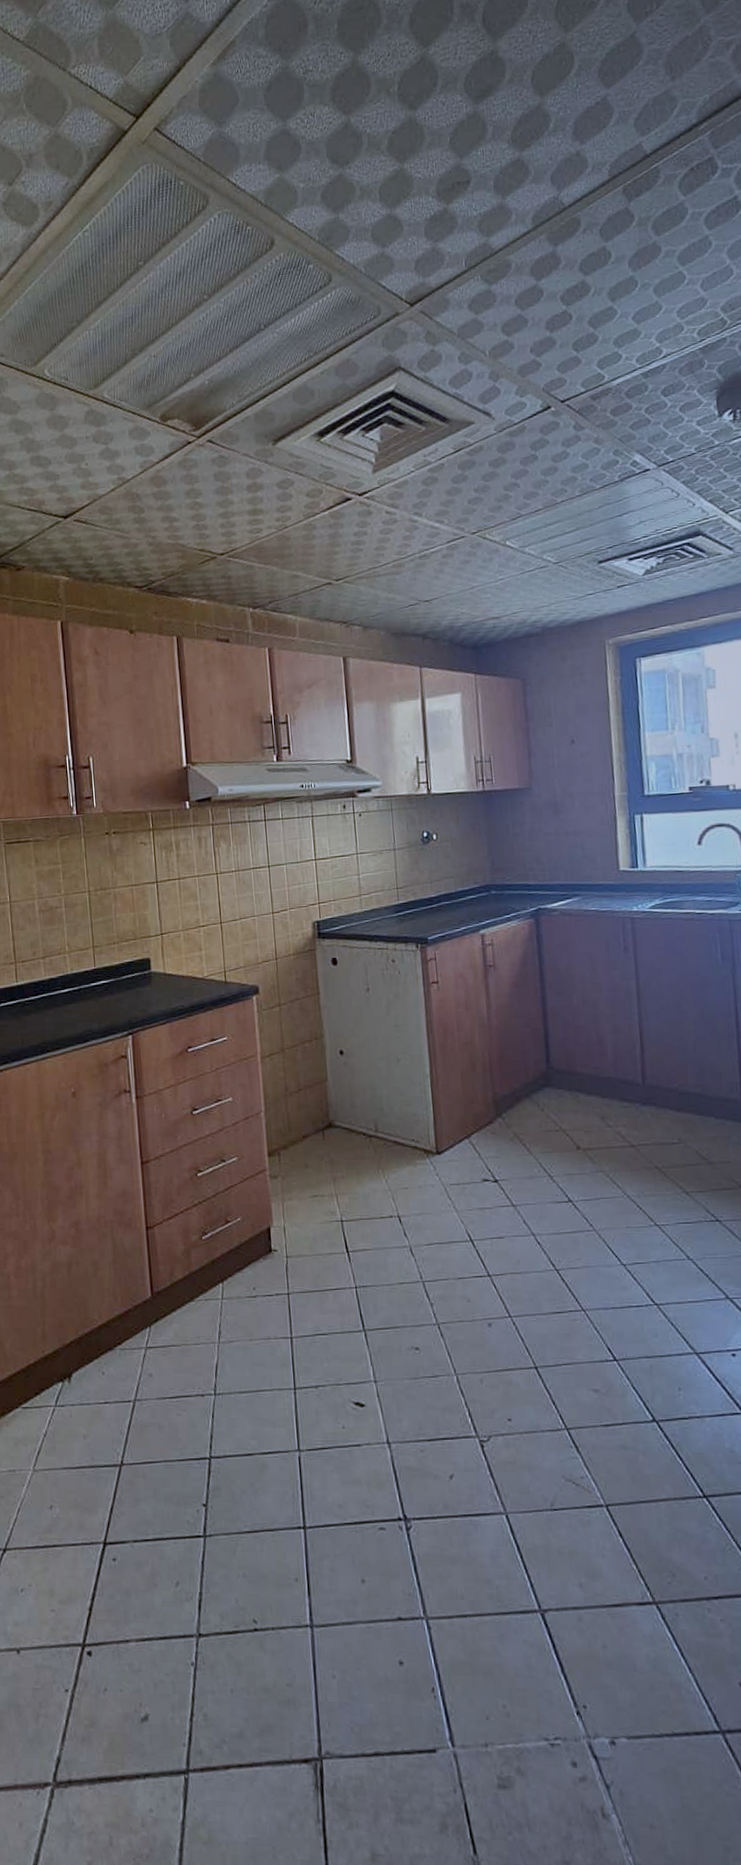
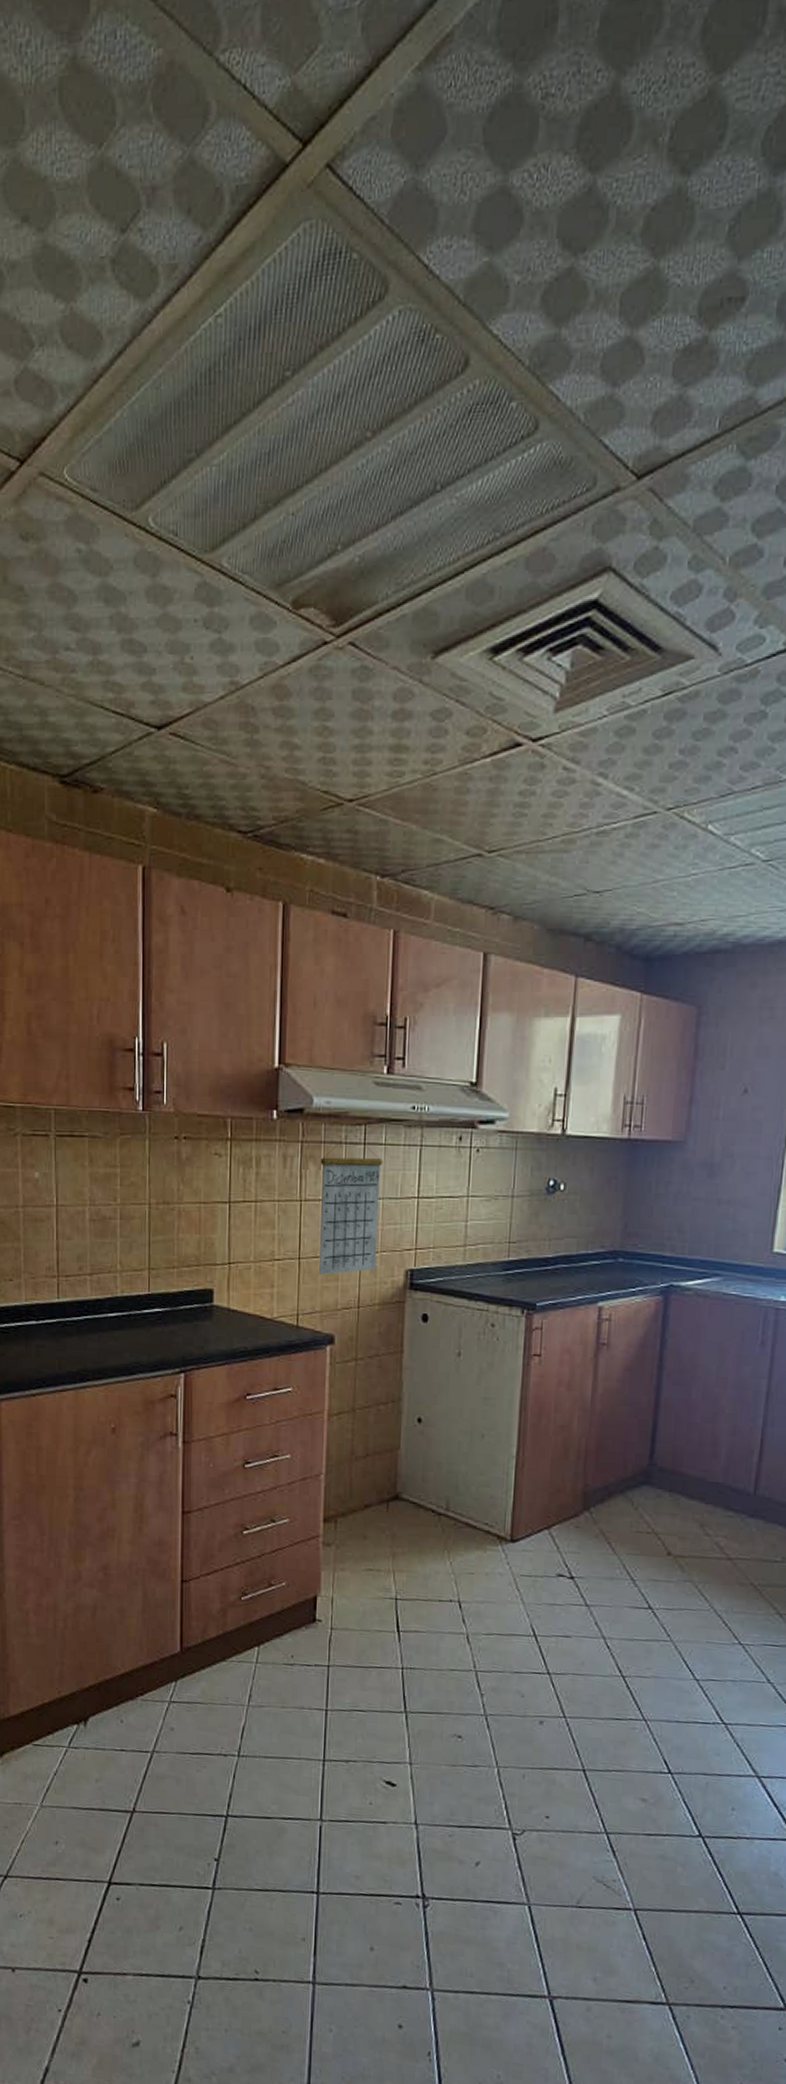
calendar: none [229,811,288,936] -> present [319,1131,382,1276]

